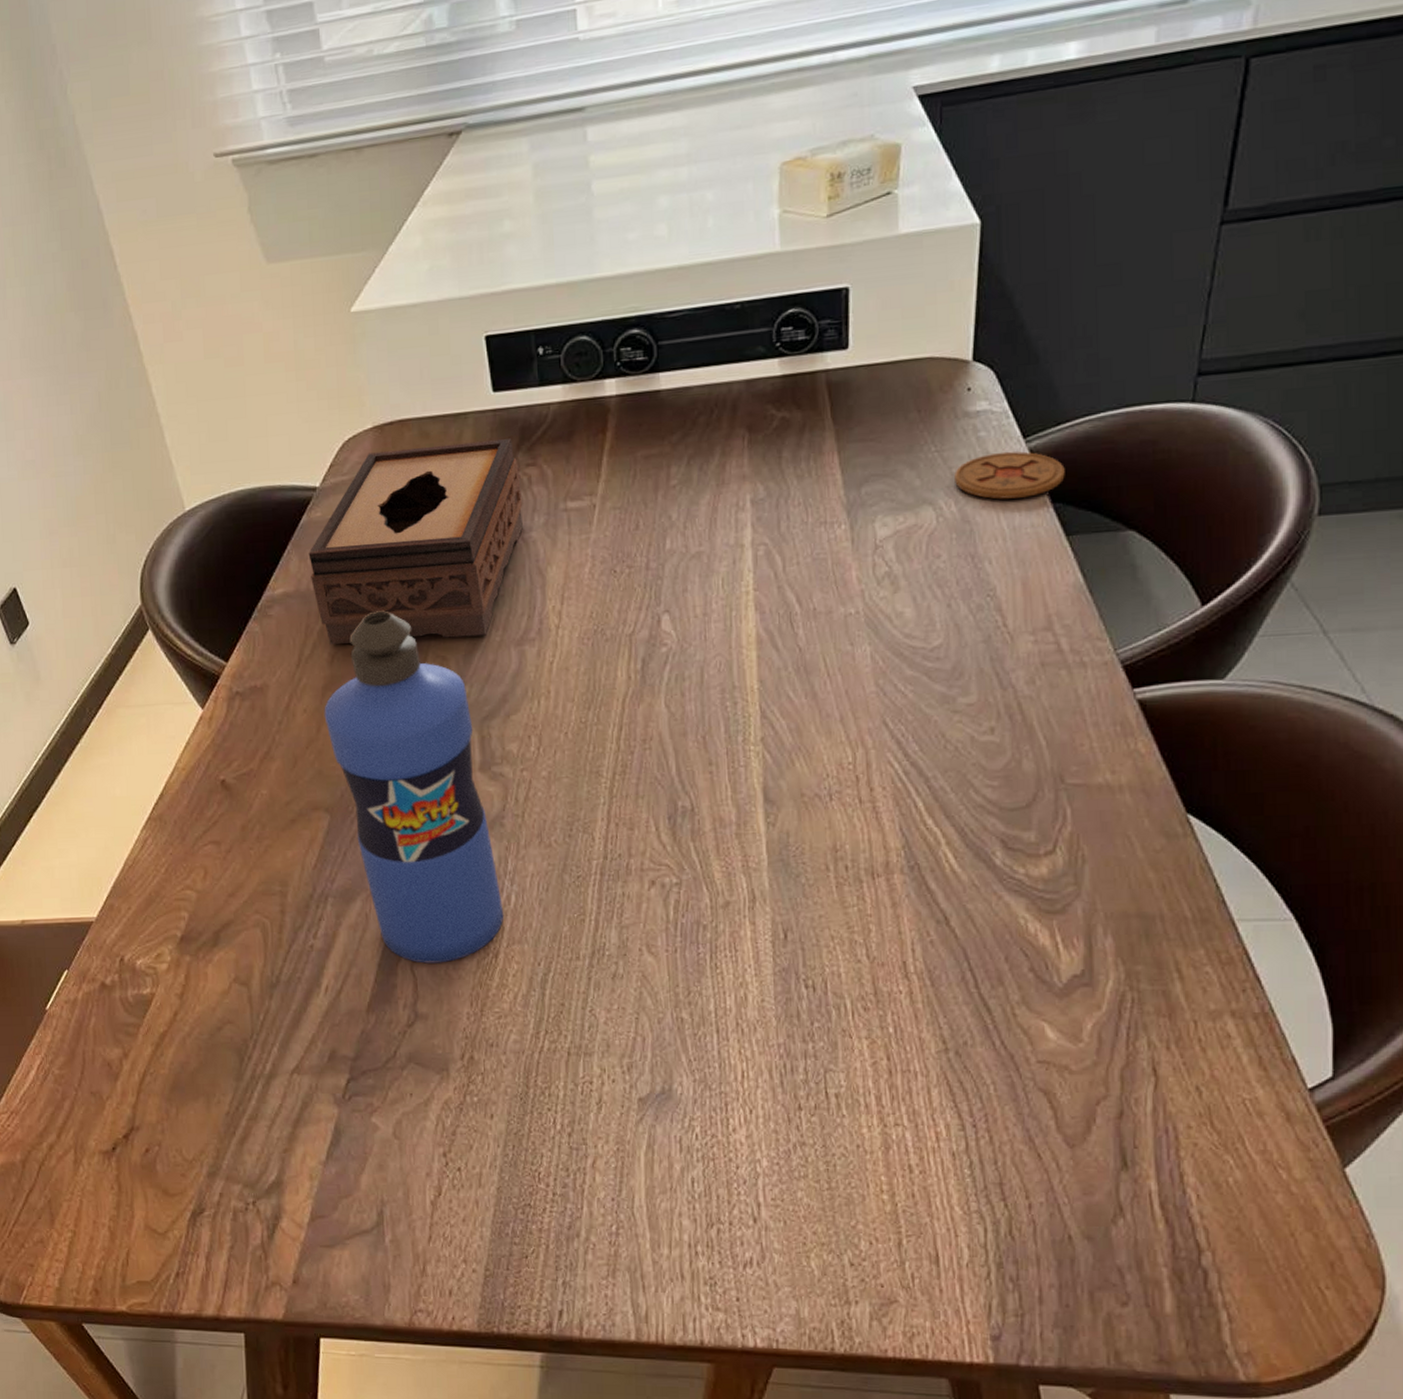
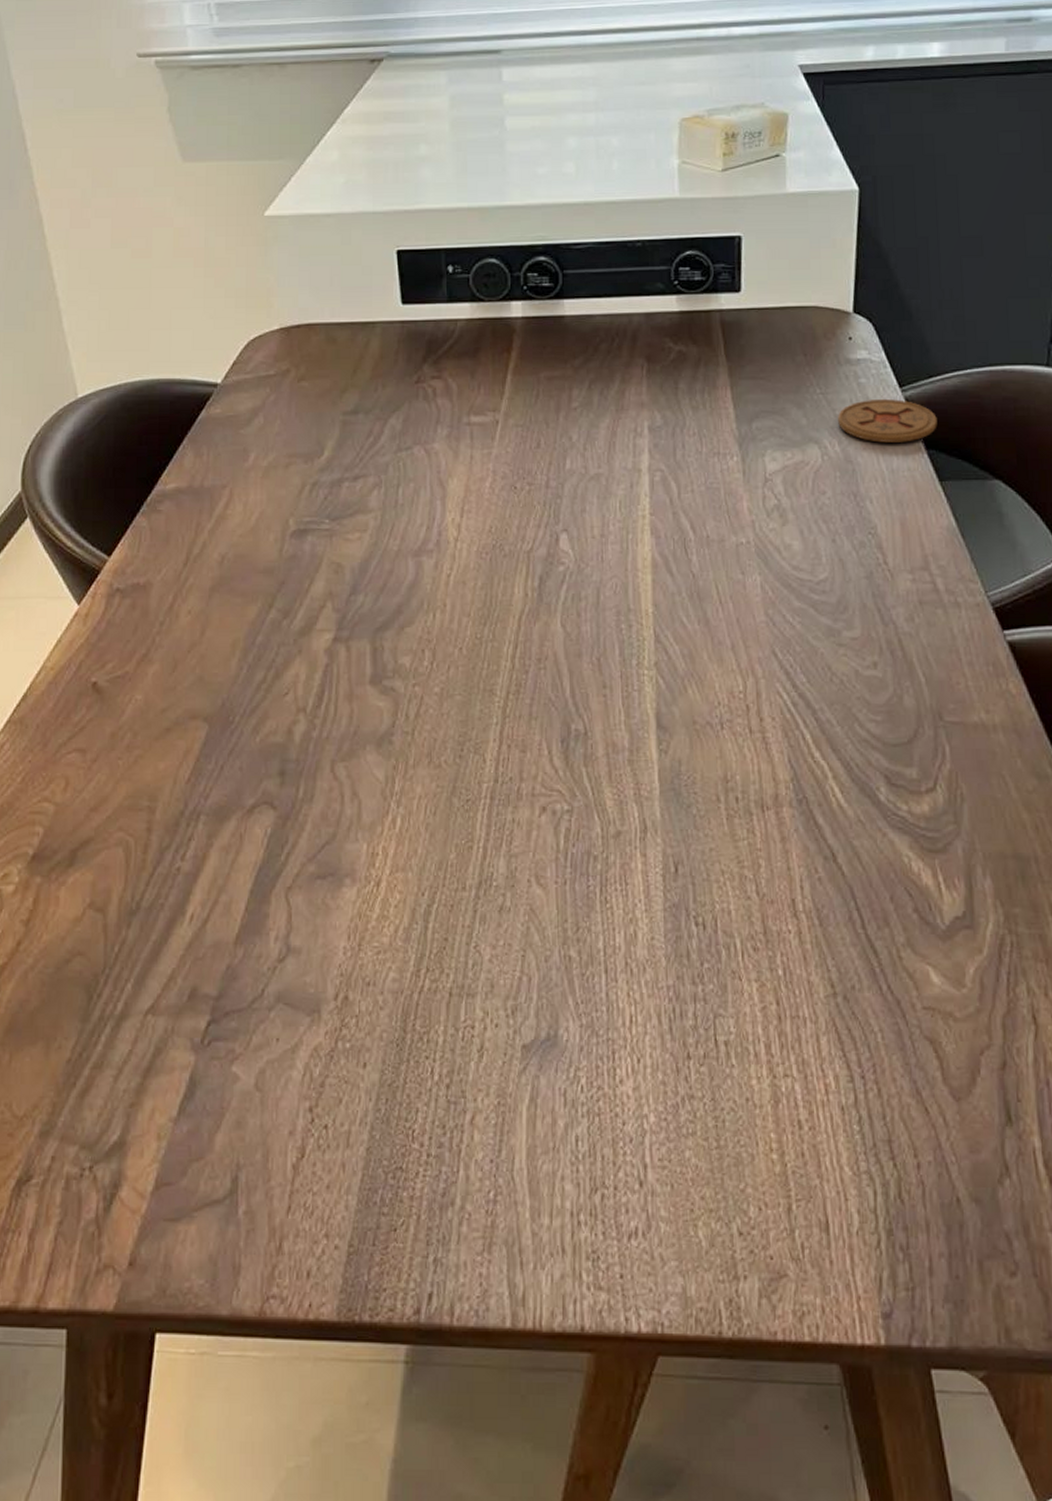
tissue box: present [308,439,524,644] -> none [204,351,427,545]
water bottle: present [324,610,504,964] -> none [209,513,389,891]

